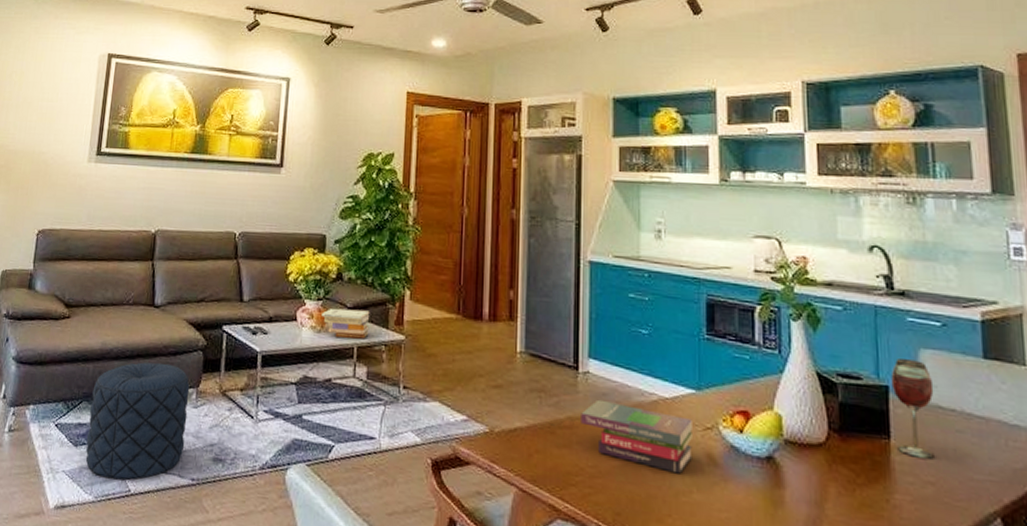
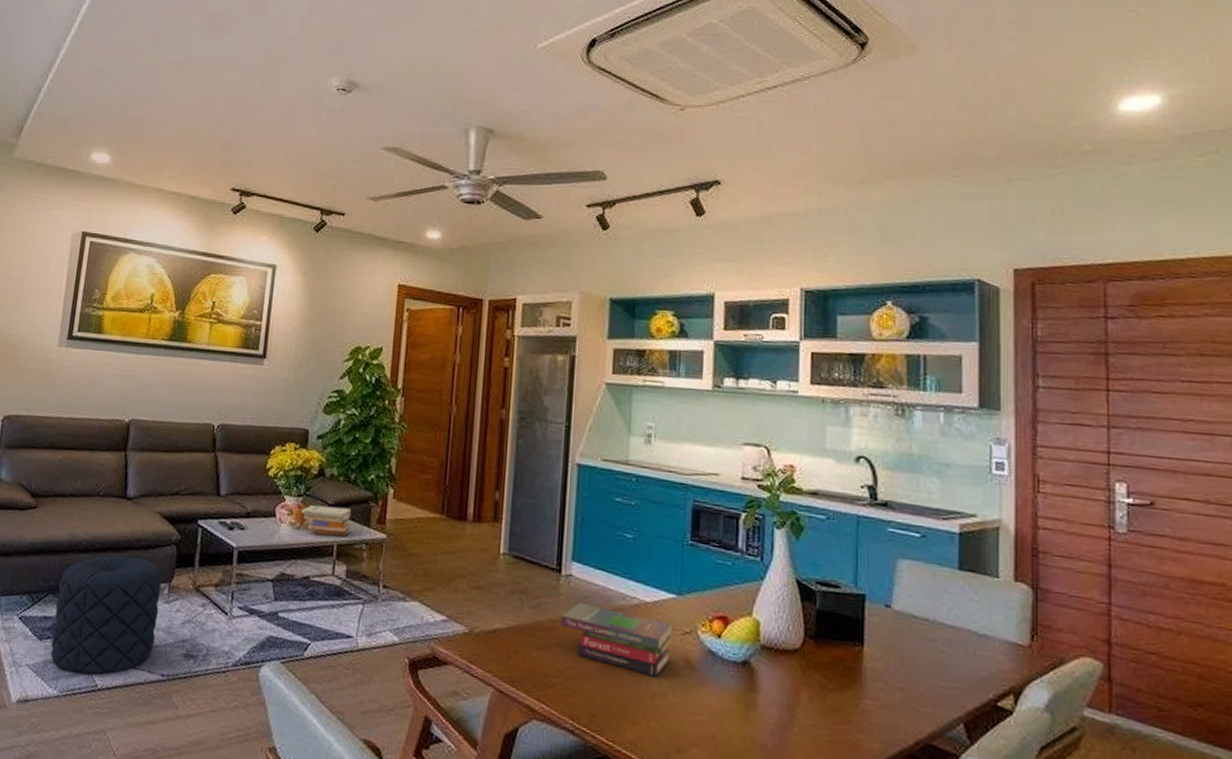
wineglass: present [890,359,934,459] -> none [868,568,909,666]

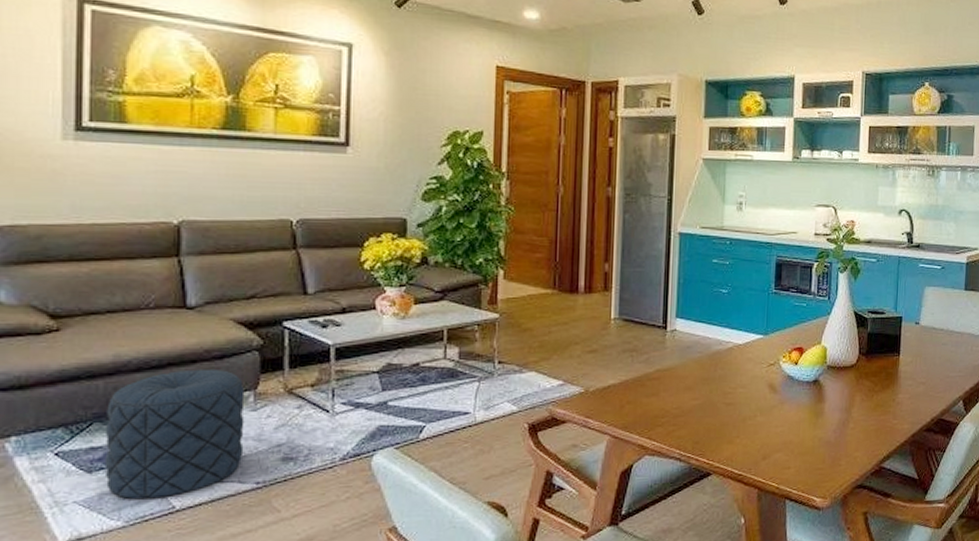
books: present [301,504,352,537] -> none [405,293,461,323]
books: present [561,602,672,677] -> none [668,352,759,404]

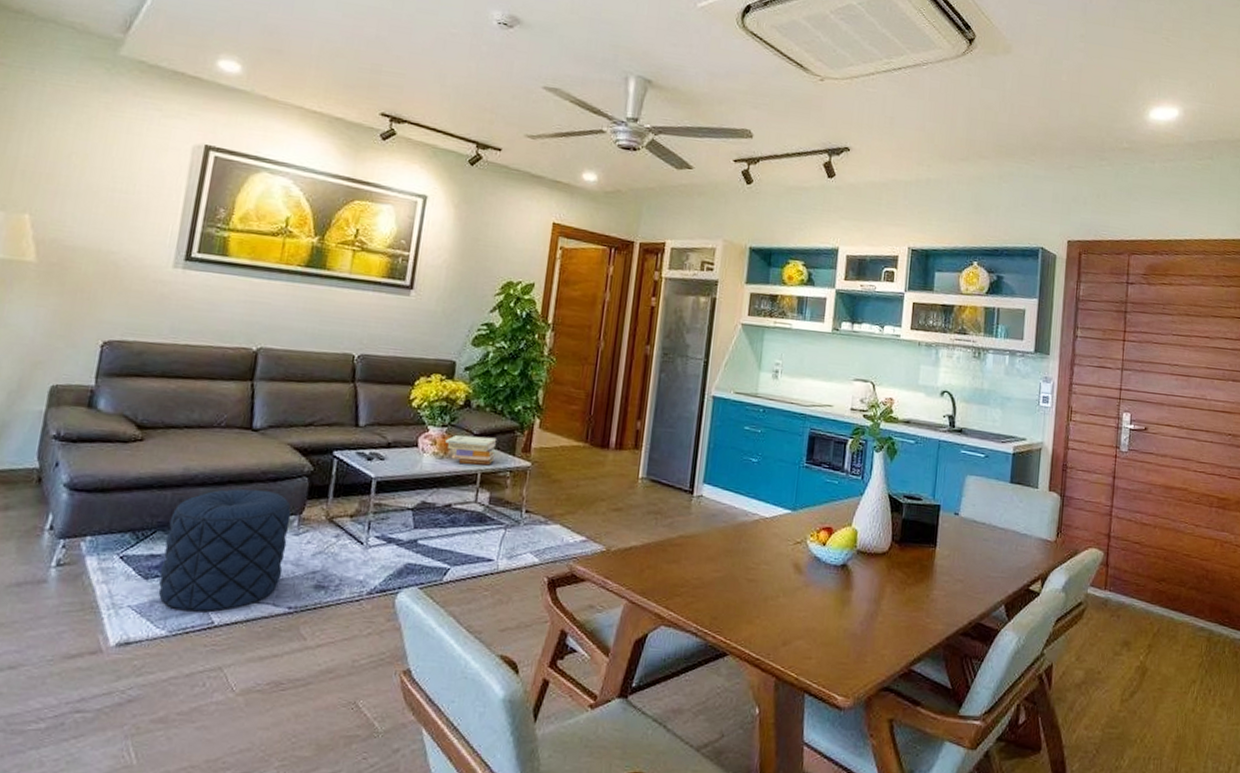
books: none [405,293,461,323] -> present [445,434,497,466]

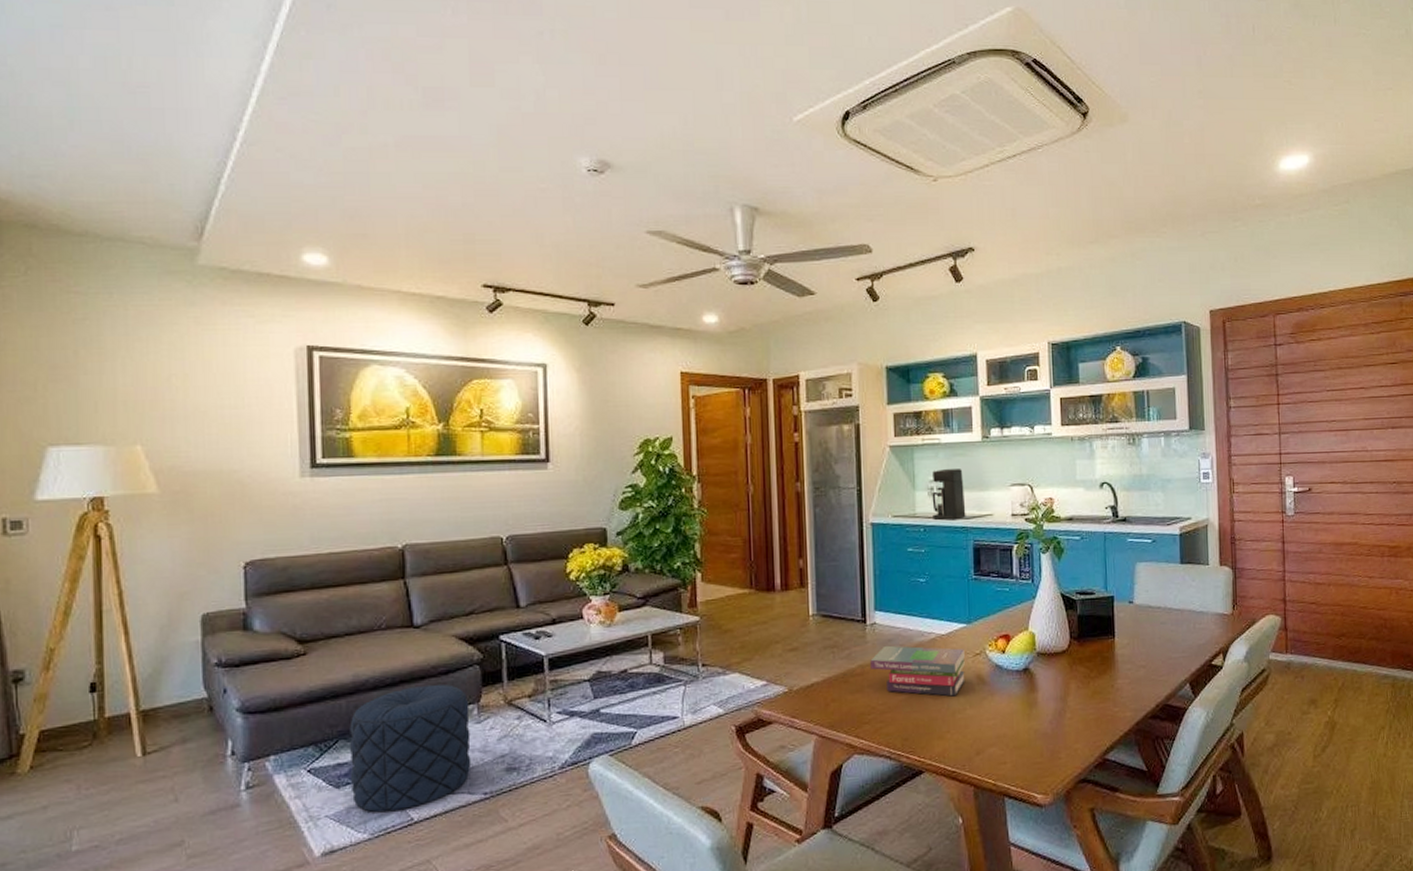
books: present [445,434,497,466] -> none [610,598,662,629]
books: none [690,519,786,582] -> present [870,645,965,697]
coffee maker: none [773,354,809,406] -> present [932,469,966,521]

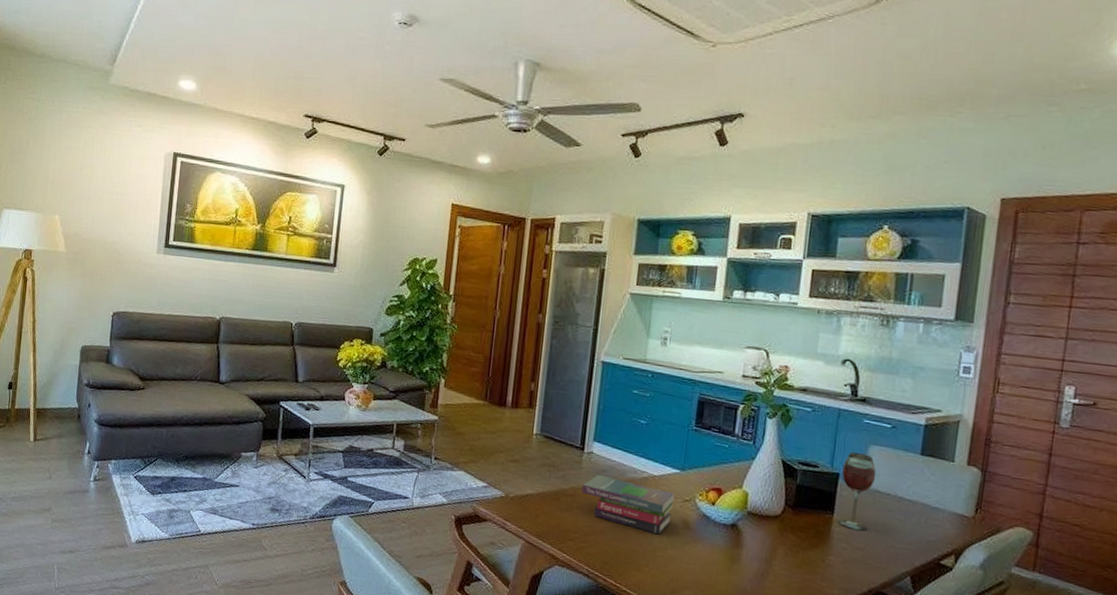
pouf: present [349,684,472,812] -> none [161,429,251,523]
coffee maker: present [932,469,966,521] -> none [662,322,699,372]
wineglass: none [1115,572,1146,649] -> present [838,452,877,531]

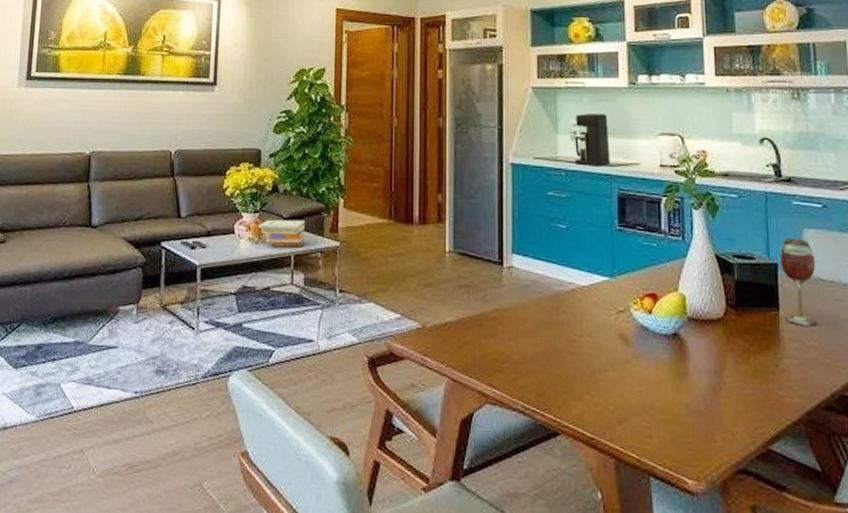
books: none [367,391,409,418] -> present [259,219,306,248]
books: present [582,474,674,535] -> none [506,291,607,355]
coffee maker: none [662,322,699,372] -> present [575,114,611,167]

